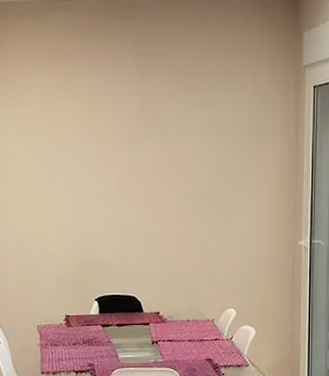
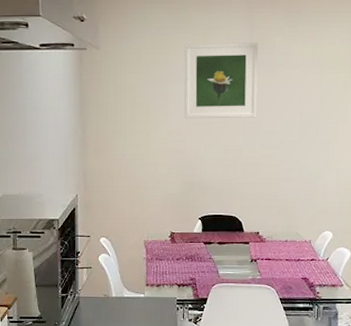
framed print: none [73,109,153,192] -> present [184,42,259,119]

